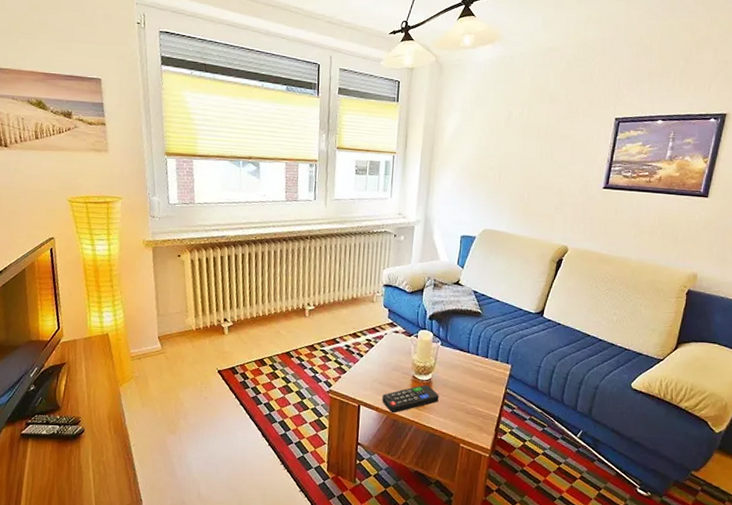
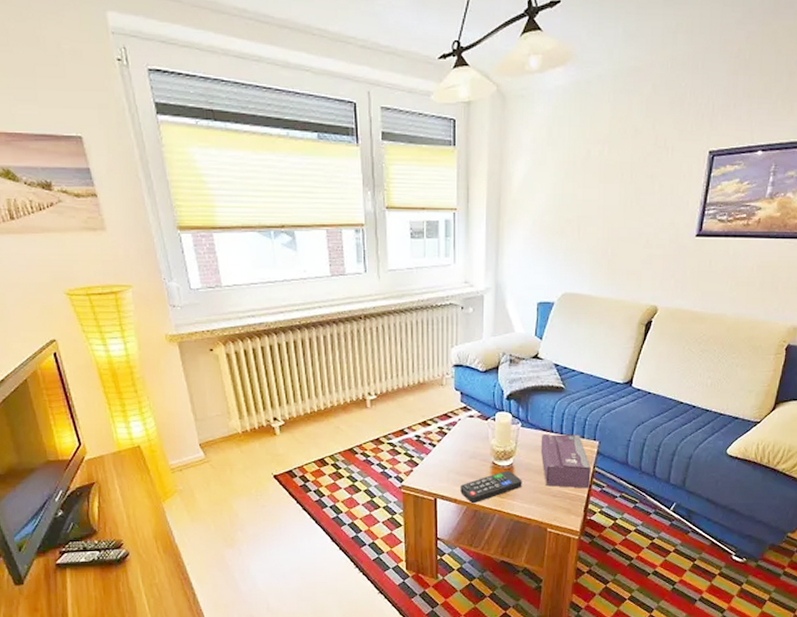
tissue box: none [457,353,503,409] -> present [540,433,591,489]

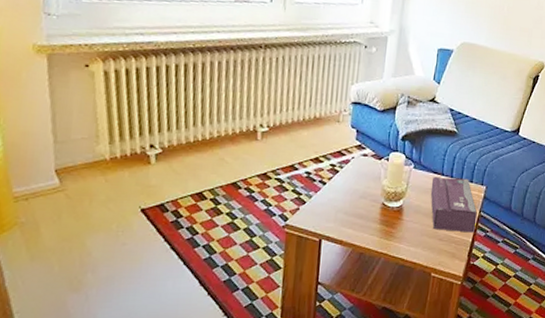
remote control: present [460,470,522,504] -> none [347,212,411,246]

